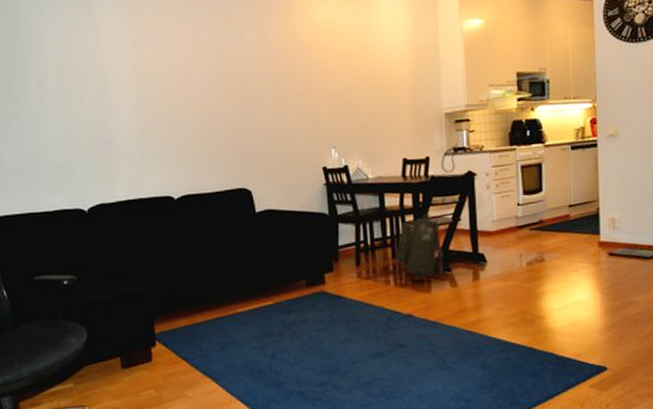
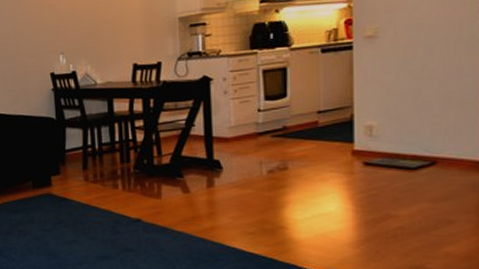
backpack: present [394,213,444,283] -> none [122,119,175,189]

